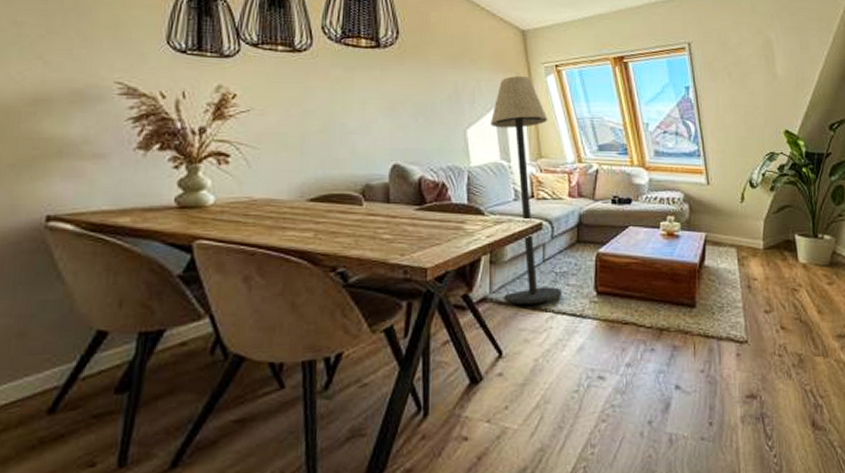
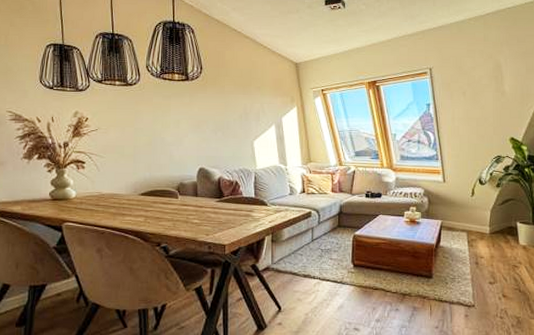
floor lamp: present [489,76,563,304] -> none [271,99,327,272]

